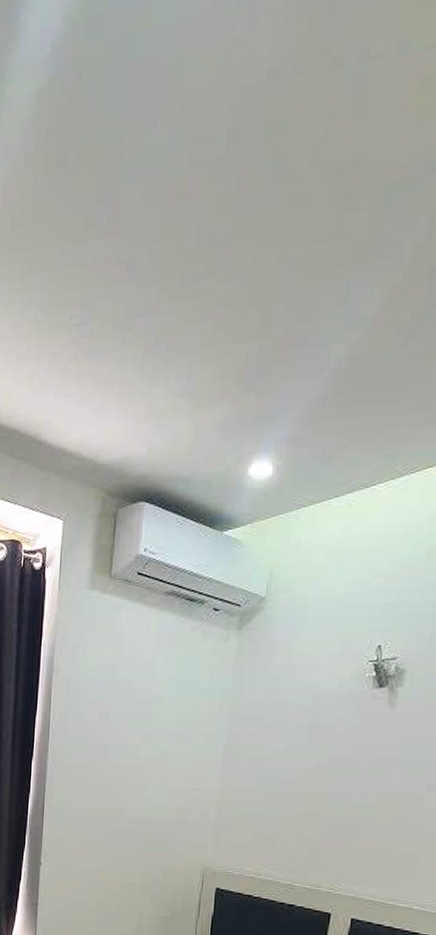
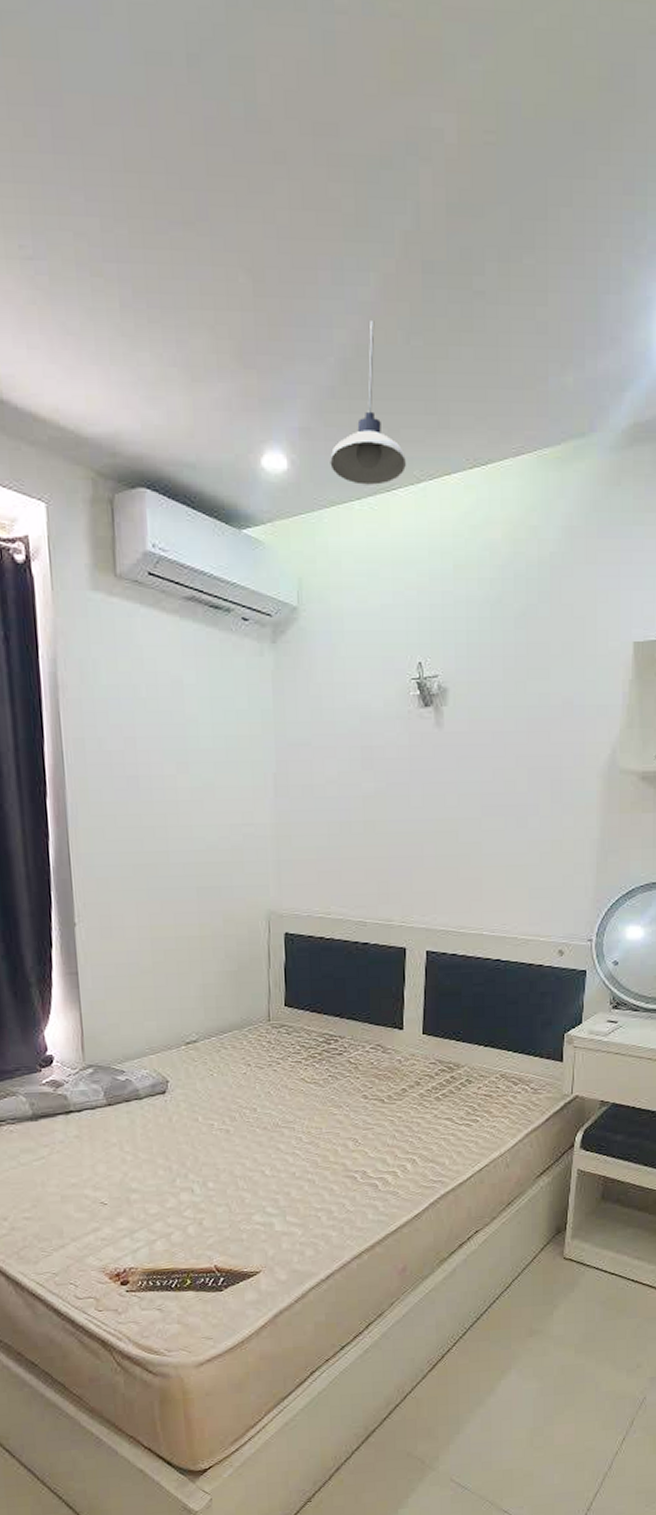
pendant light: none [313,331,390,484] -> present [330,319,406,485]

